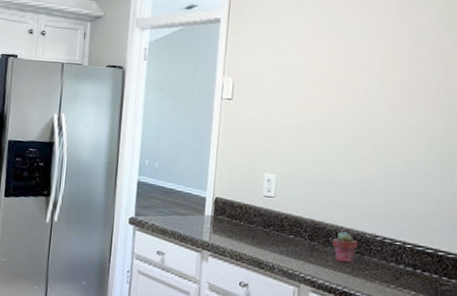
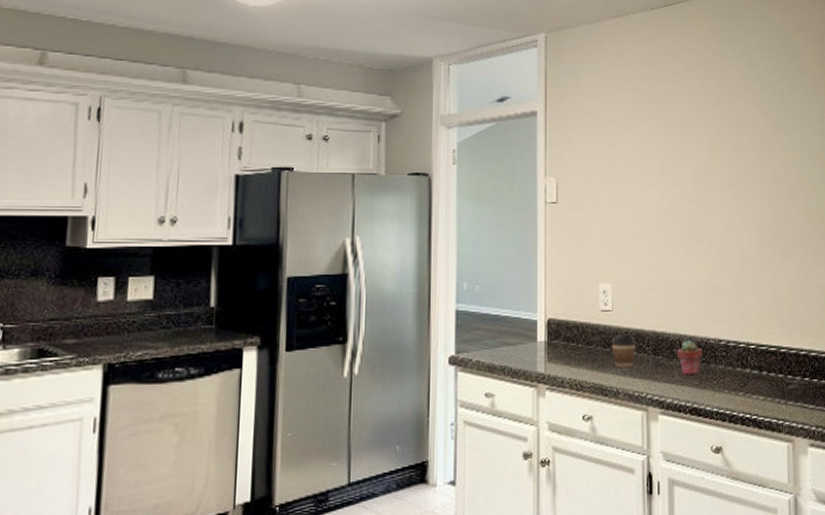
coffee cup: none [271,218,295,249] -> present [611,334,637,369]

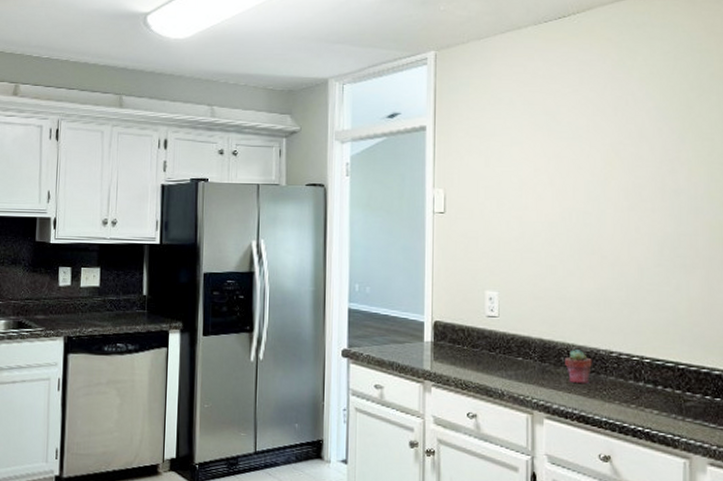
coffee cup: present [611,334,637,369] -> none [497,339,523,373]

